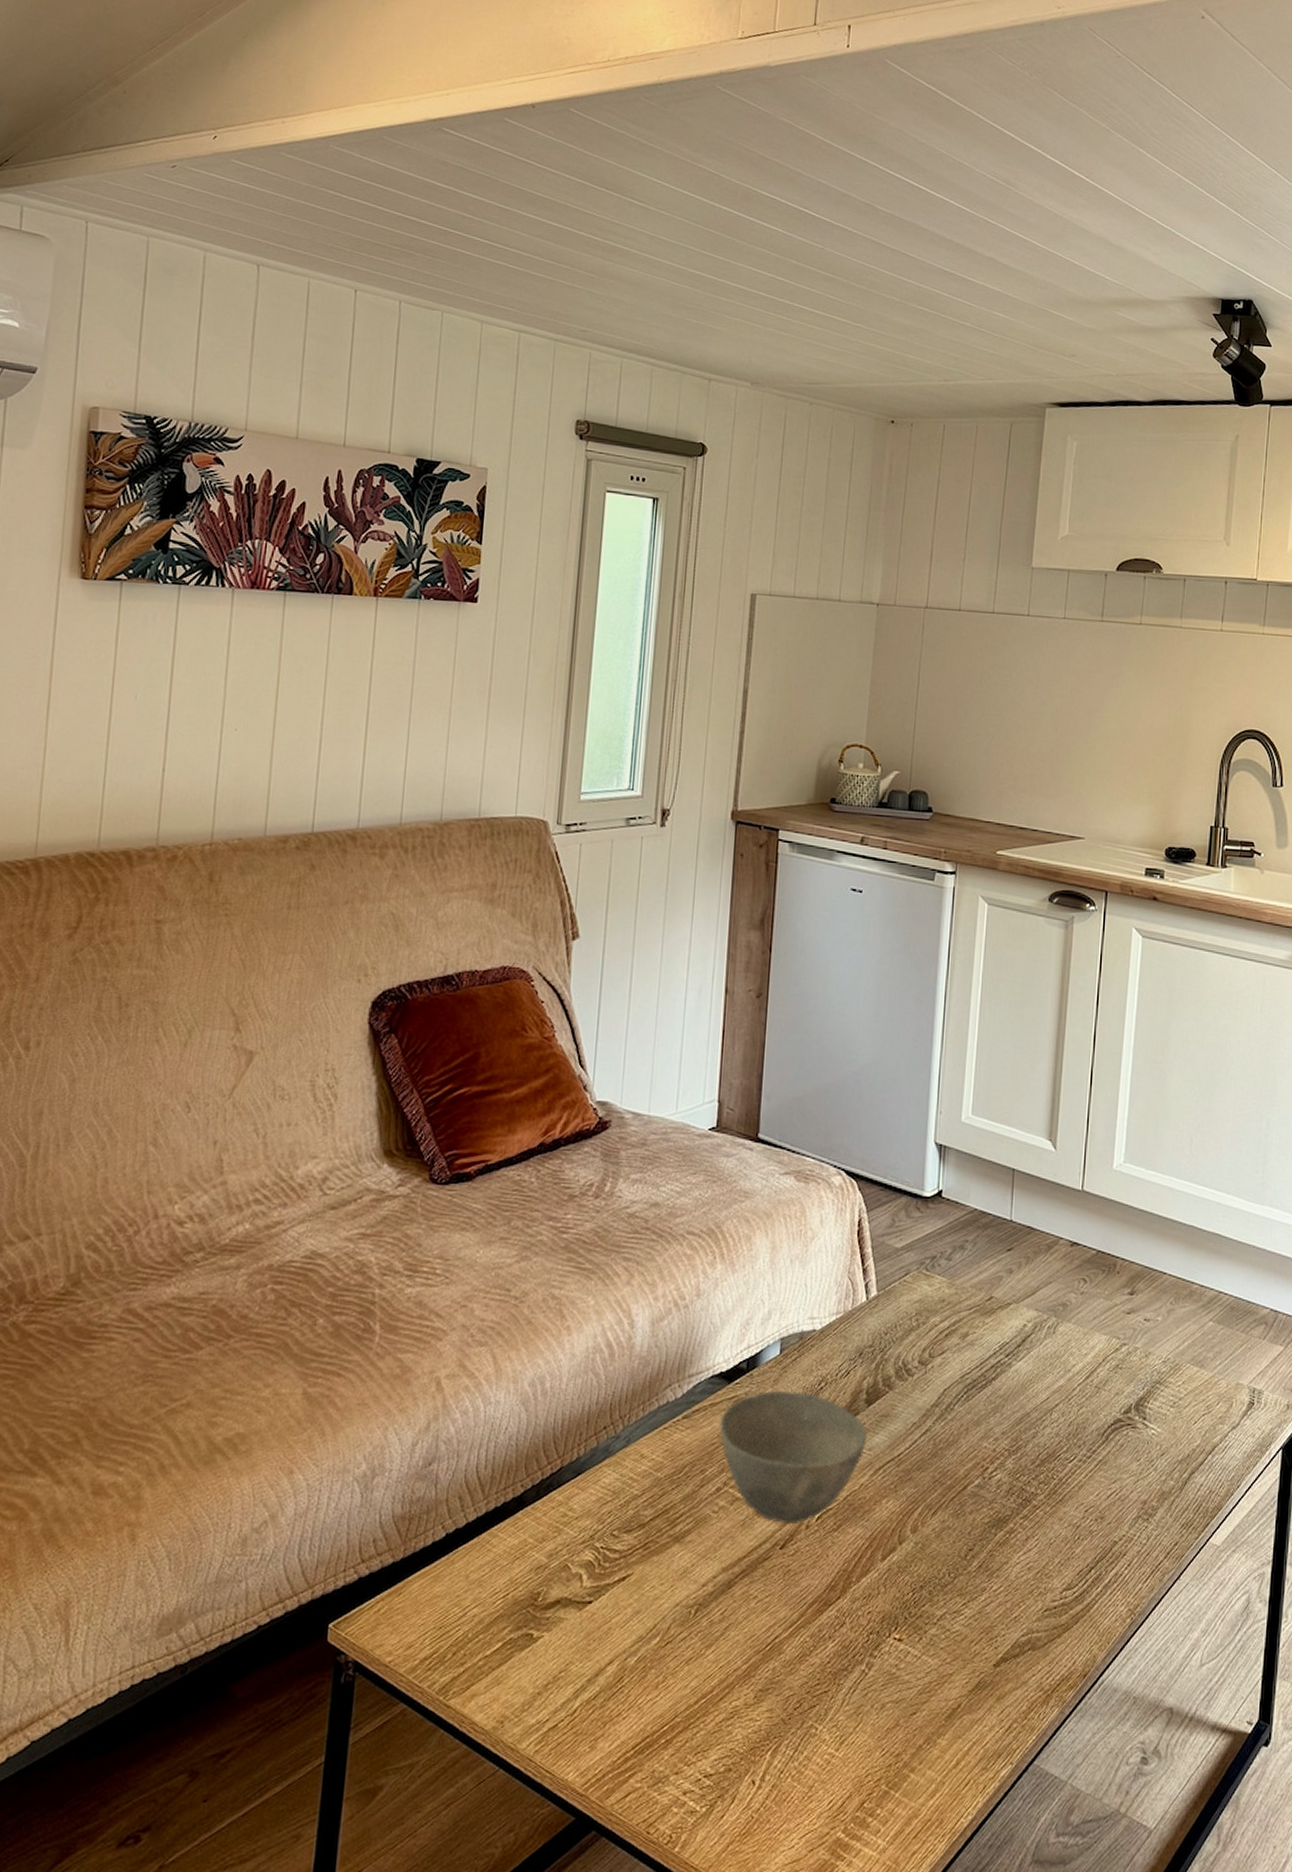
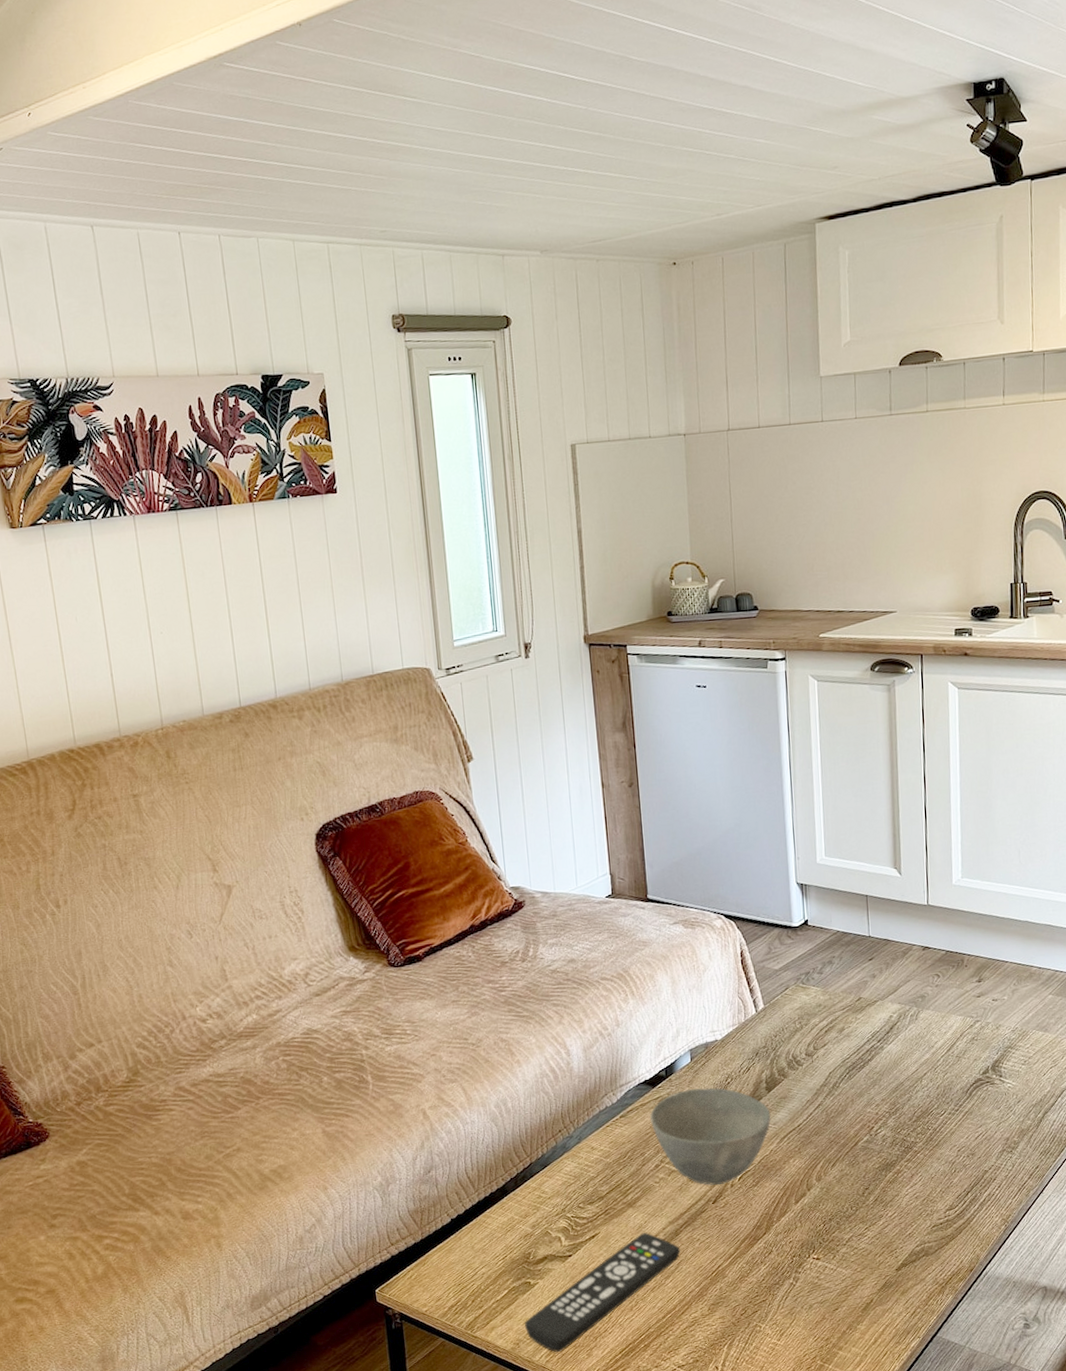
remote control: none [515,1580,731,1739] -> present [525,1233,681,1352]

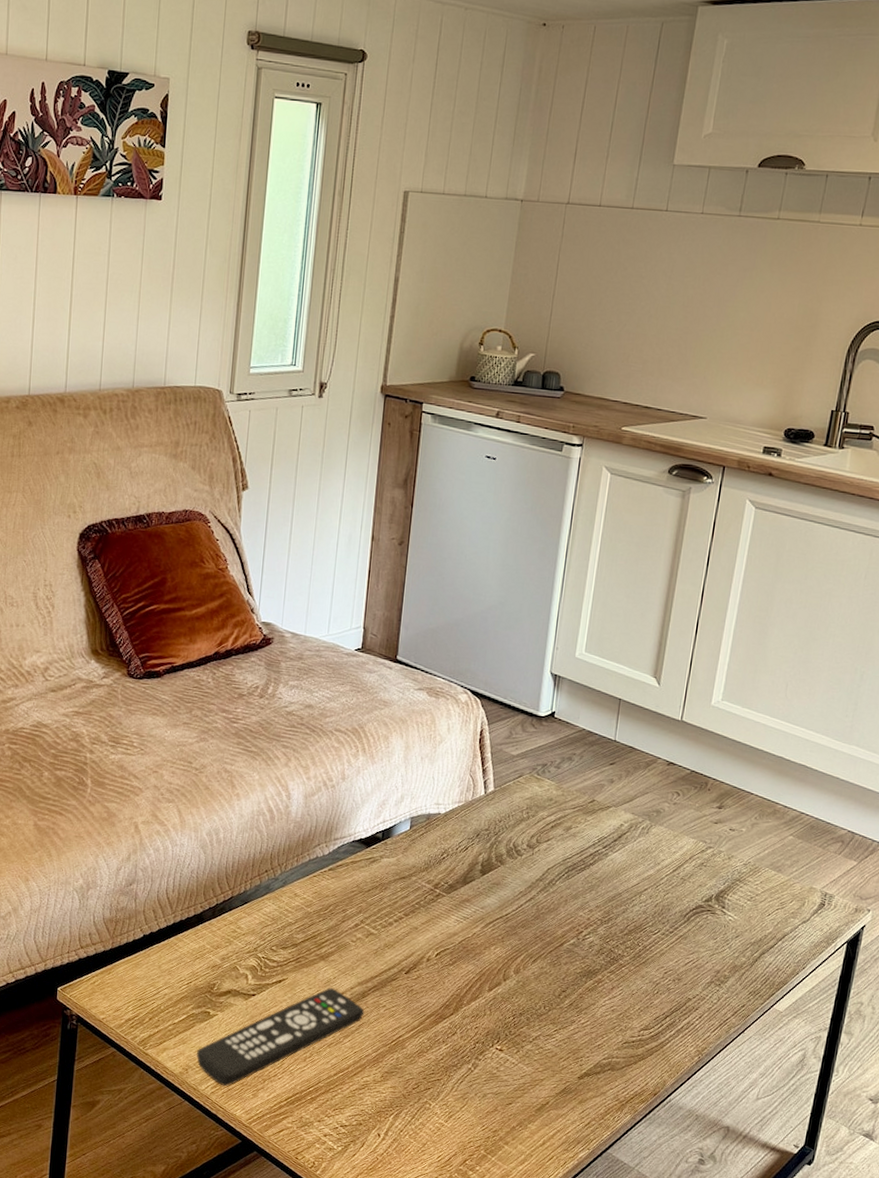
bowl: present [650,1087,771,1185] -> none [358,856,481,957]

